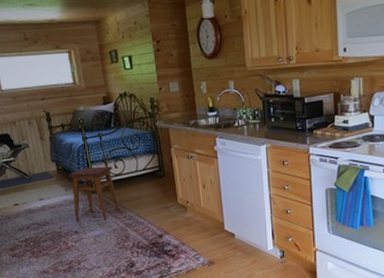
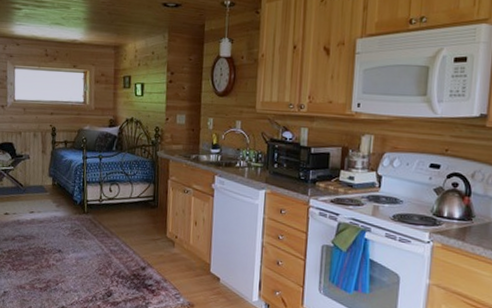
stool: present [69,166,120,222] -> none [61,186,107,243]

